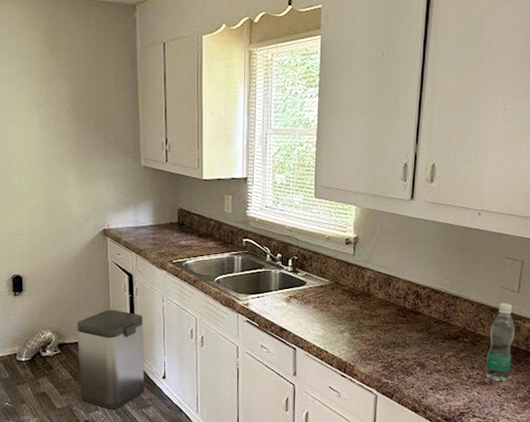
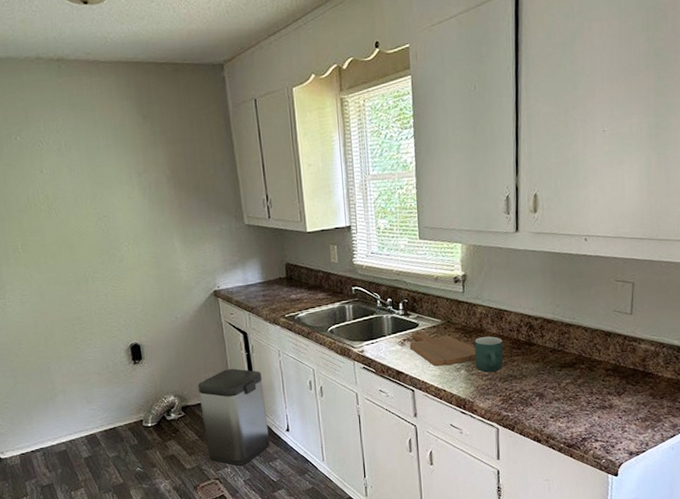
cutting board: none [295,289,361,326] -> present [409,331,476,366]
mug: none [359,301,389,337] -> present [474,336,503,372]
bottle: present [485,303,516,382] -> none [604,326,632,405]

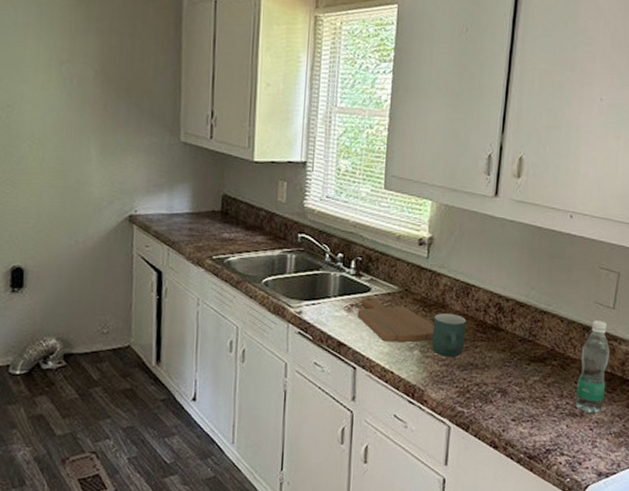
pedal bin: present [197,368,270,466] -> none [88,313,173,438]
bottle: none [604,326,632,405] -> present [575,320,611,414]

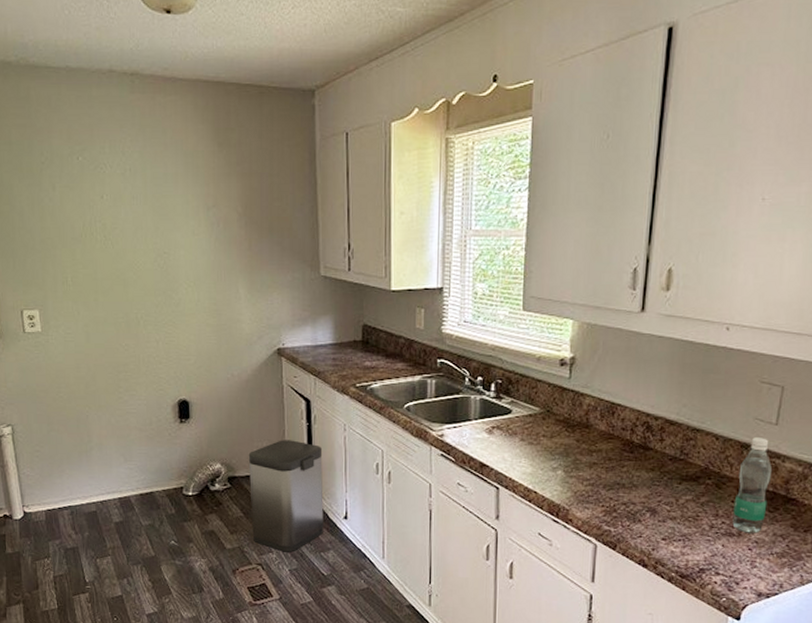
pedal bin: none [88,313,173,438] -> present [248,440,324,552]
cutting board: present [357,297,434,342] -> none [499,419,578,462]
mug: present [432,313,467,357] -> none [576,434,613,476]

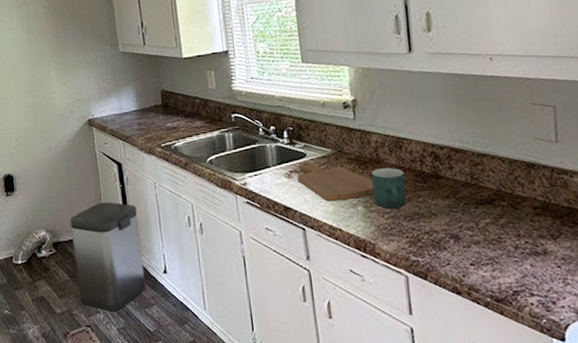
cutting board: none [499,419,578,462] -> present [297,162,375,201]
mug: none [576,434,613,476] -> present [371,168,407,209]
bottle: present [732,437,773,533] -> none [530,156,567,251]

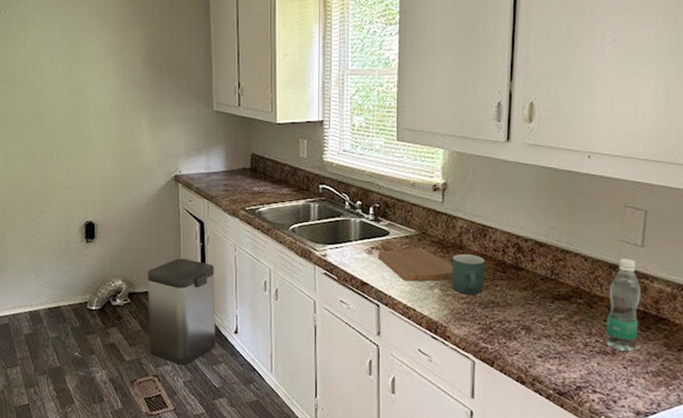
bottle: none [530,156,567,251] -> present [606,259,642,352]

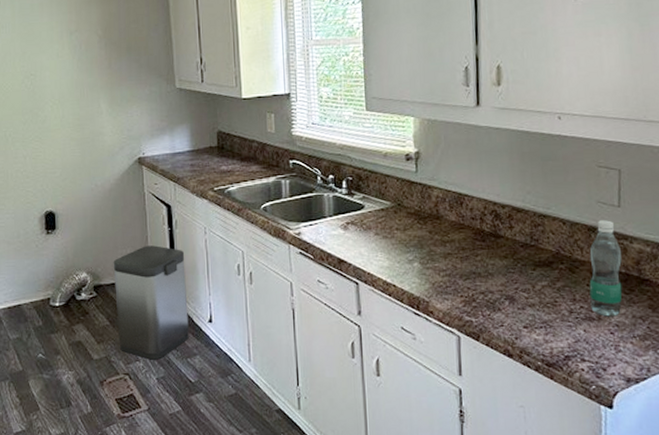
cutting board: present [378,240,453,281] -> none [353,214,432,255]
mug: present [452,254,486,295] -> none [429,224,464,267]

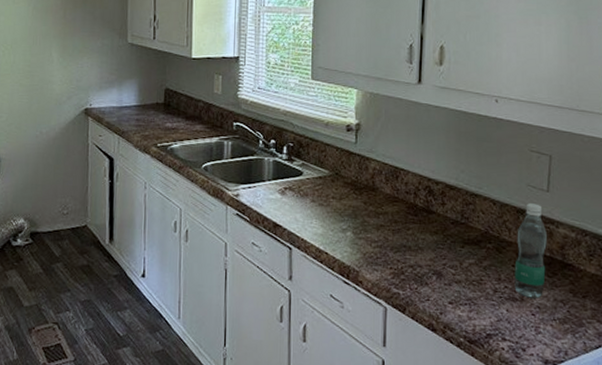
pedal bin: present [113,245,189,360] -> none [50,196,123,311]

